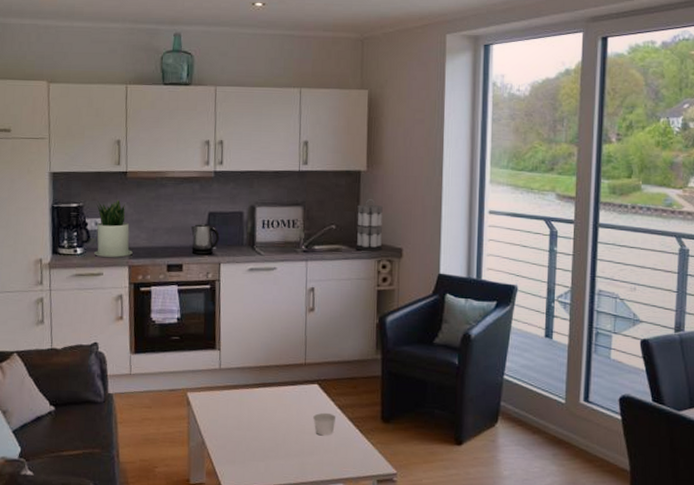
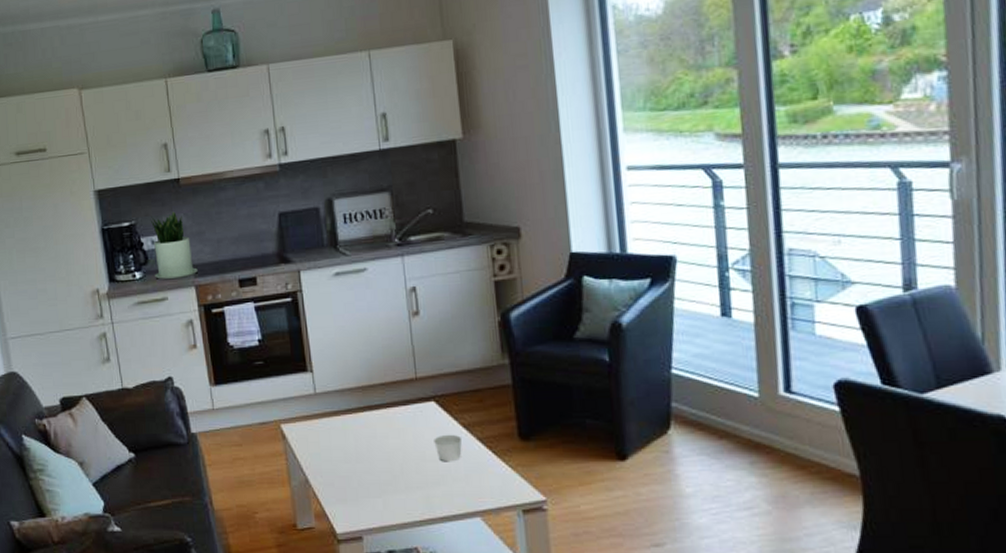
kettle: present [190,223,220,255] -> none [260,226,295,263]
spice rack: present [356,199,383,252] -> none [457,172,495,236]

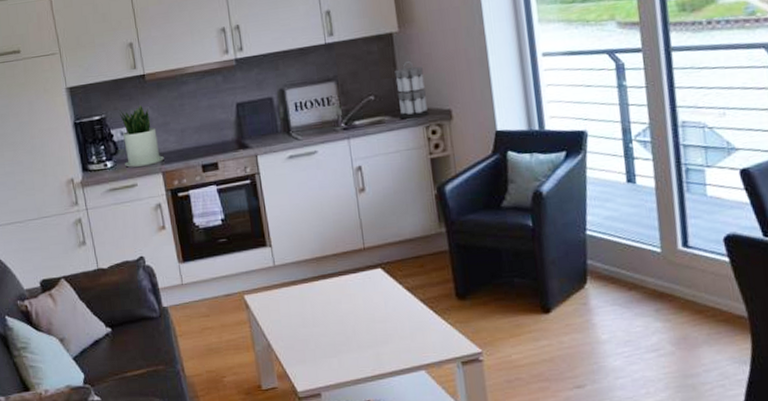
candle: present [434,434,462,462] -> none [381,297,407,323]
spice rack: none [457,172,495,236] -> present [394,61,429,119]

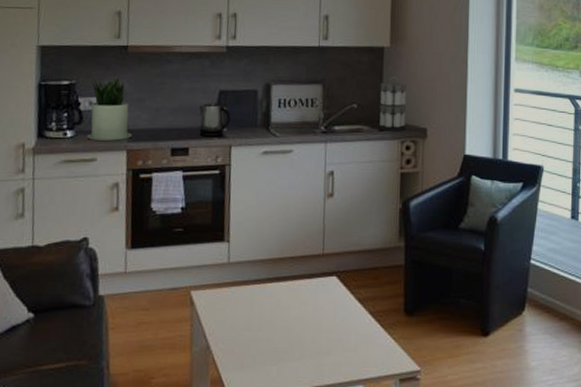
kettle: none [220,115,252,150] -> present [198,102,231,137]

